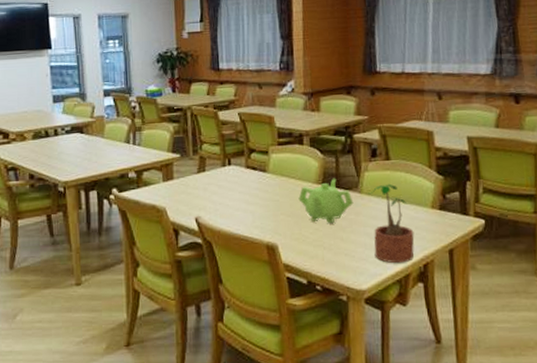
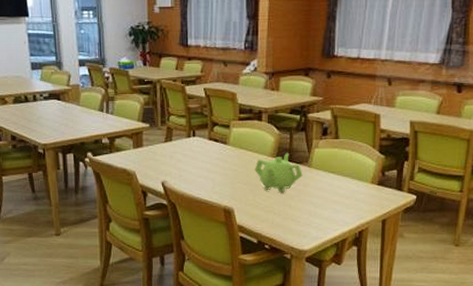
potted plant: present [366,183,415,264] -> none [314,160,354,230]

